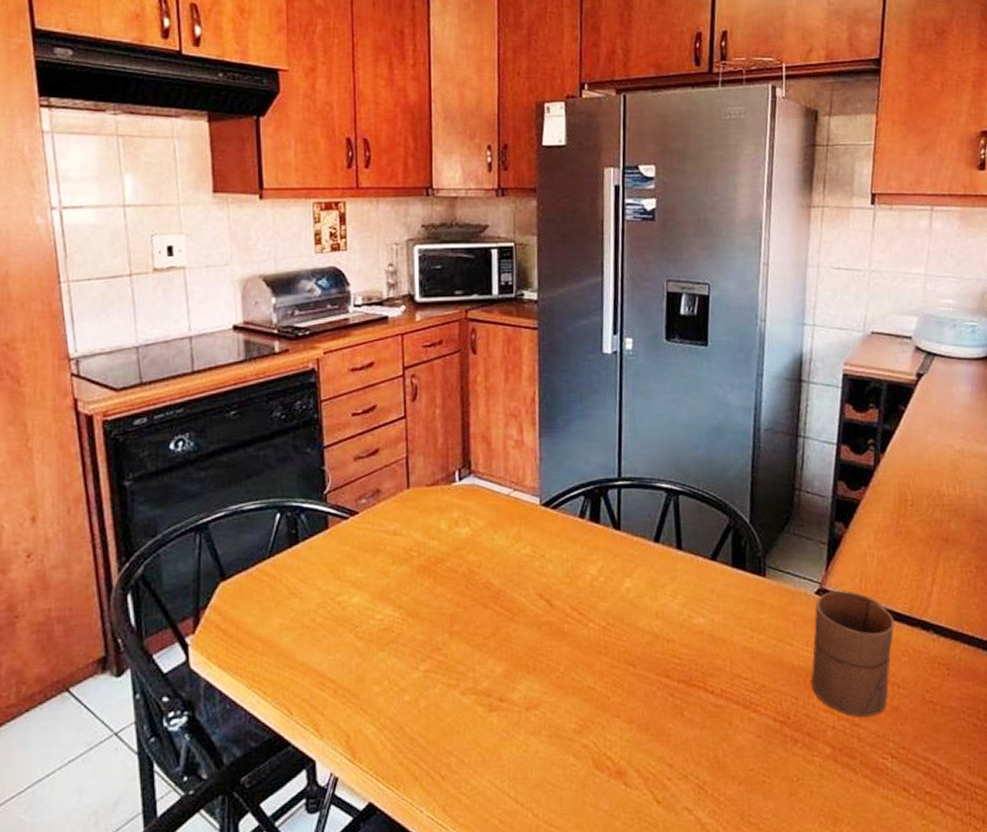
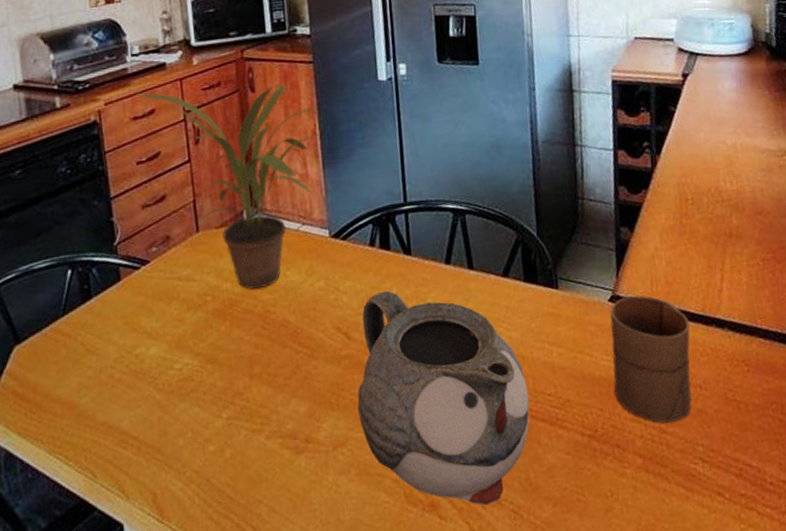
potted plant: none [355,344,536,549] -> present [135,84,317,289]
teapot: none [554,562,725,778] -> present [357,290,530,506]

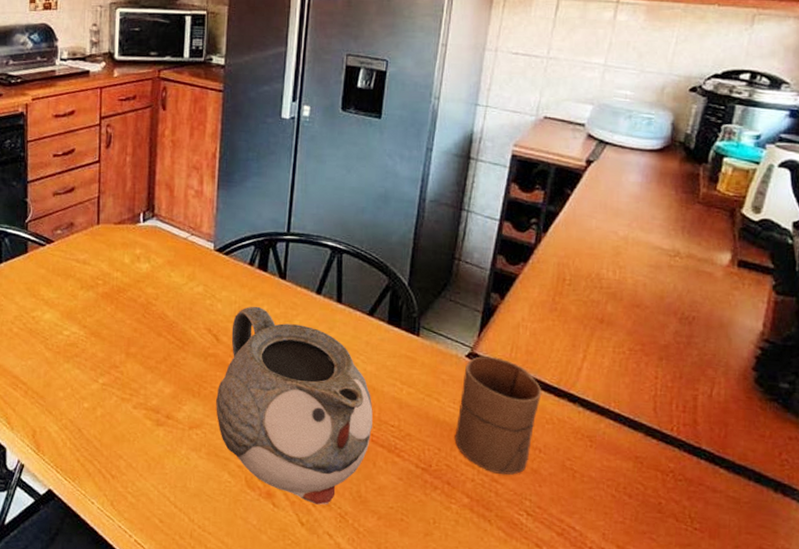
potted plant: present [135,84,317,289] -> none [59,93,218,282]

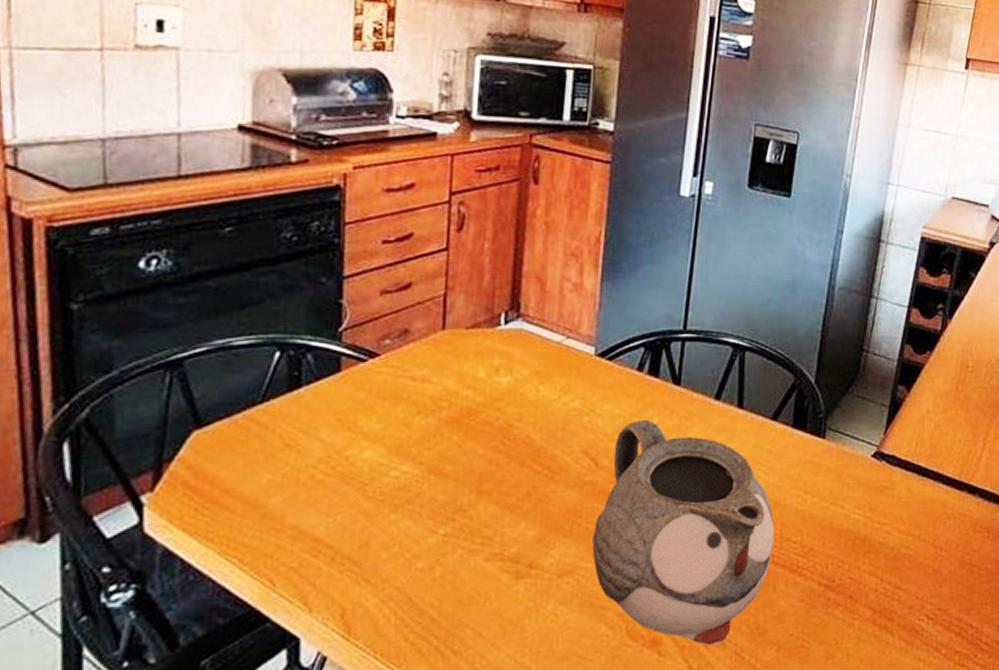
cup: present [454,356,542,475] -> none [858,454,945,580]

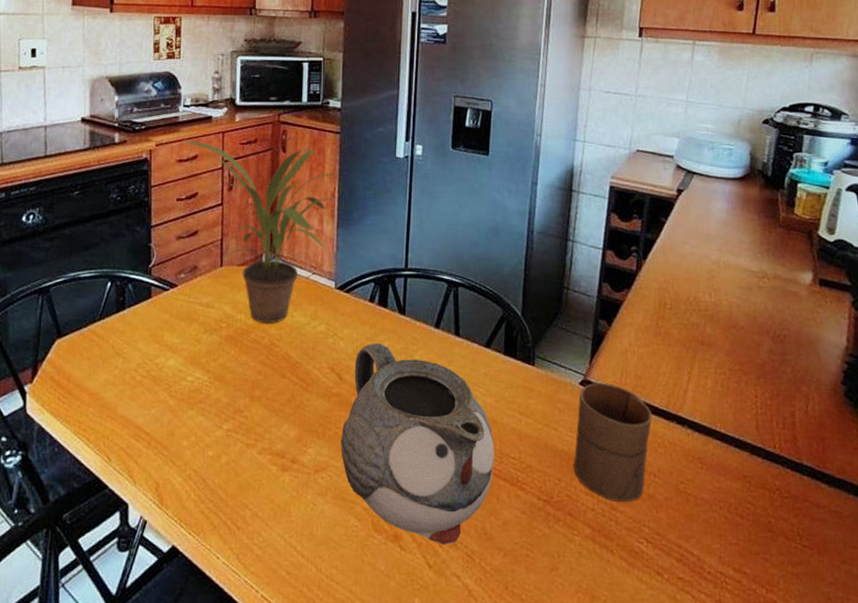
potted plant: none [393,161,603,400] -> present [182,139,336,323]
cup: none [858,454,945,580] -> present [573,383,653,502]

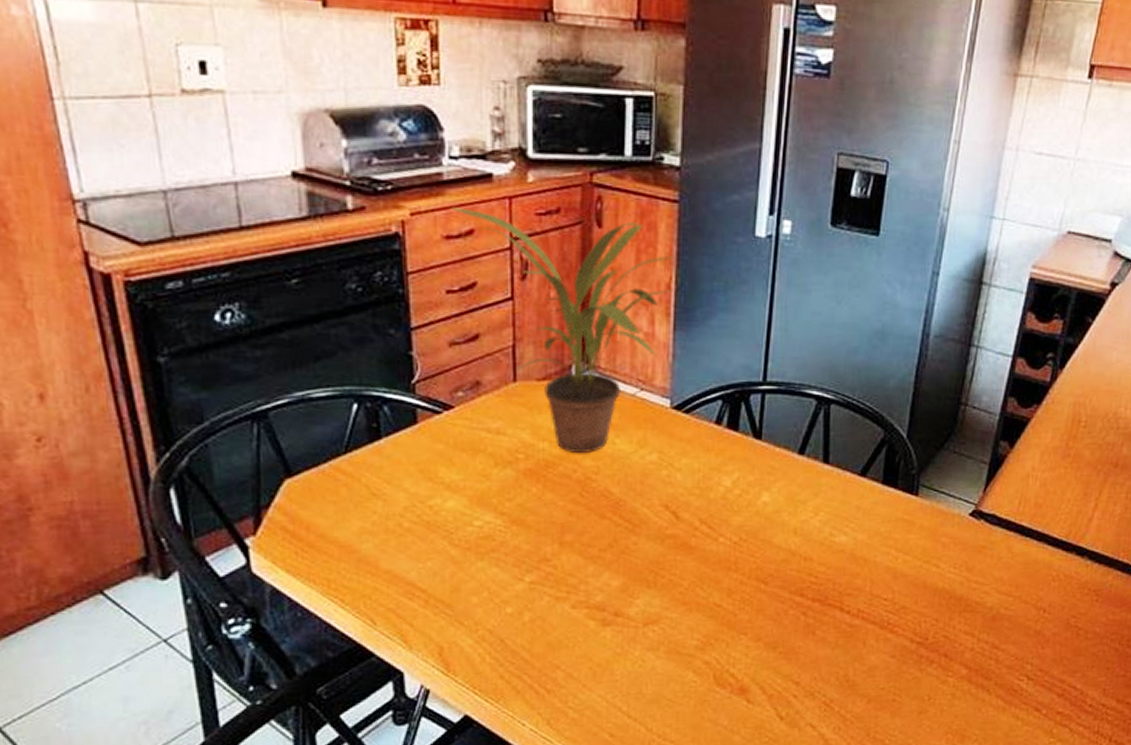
teapot: present [341,343,494,545] -> none [676,473,864,695]
cup: present [573,383,653,502] -> none [954,513,1050,640]

